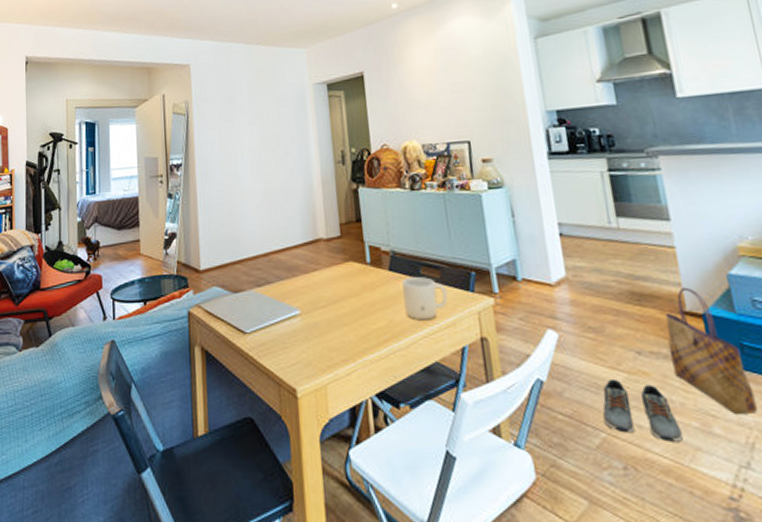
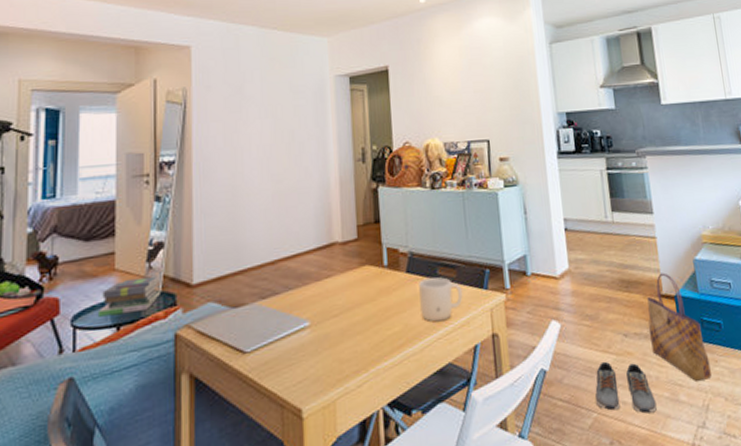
books: none [129,261,176,293] -> present [97,276,162,317]

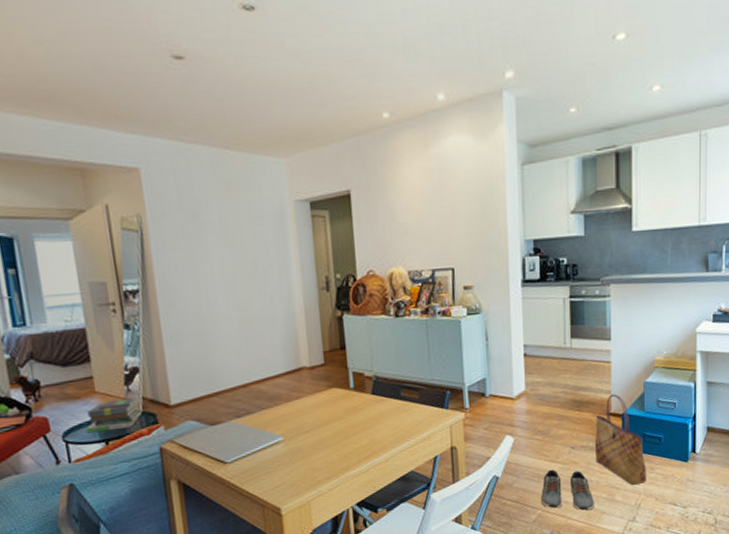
mug: present [419,277,463,322] -> none [383,398,425,437]

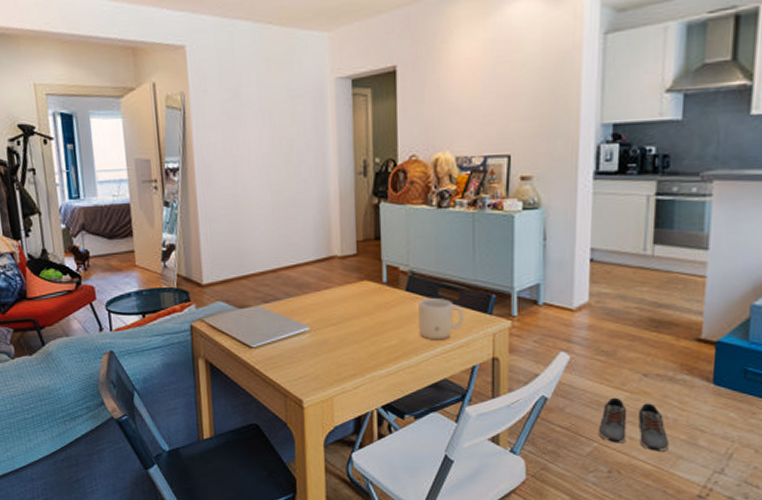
books: present [85,397,143,434] -> none [125,274,177,305]
mug: none [383,398,425,437] -> present [418,298,464,340]
tote bag: present [594,394,646,485] -> none [674,316,745,429]

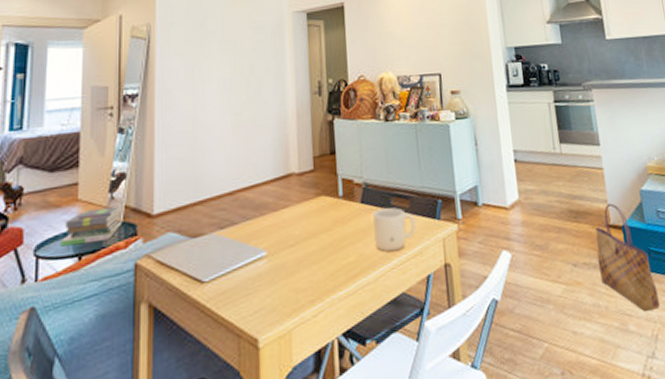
books: none [125,274,177,305] -> present [59,206,123,247]
shoe: present [599,397,669,451] -> none [546,291,607,344]
tote bag: none [674,316,745,429] -> present [595,203,660,311]

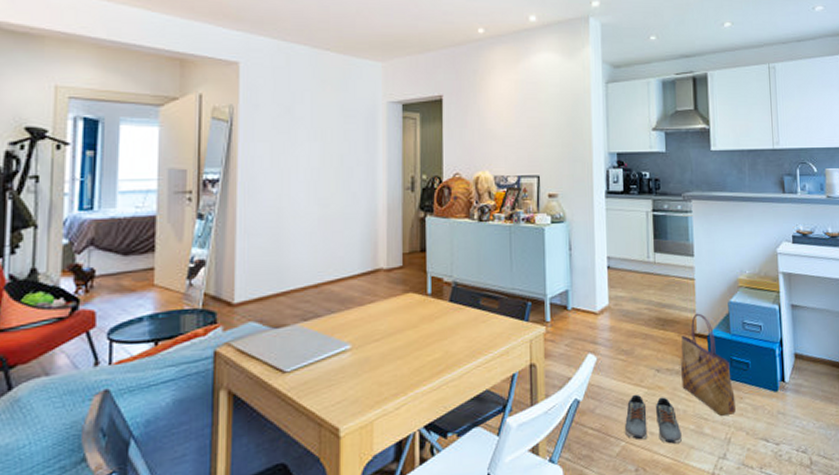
books: present [59,206,123,247] -> none [135,293,202,331]
mug: present [373,207,416,252] -> none [461,307,504,350]
shoe: none [546,291,607,344] -> present [625,394,682,444]

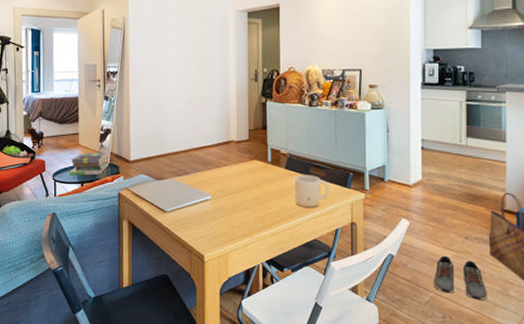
books: none [135,293,202,331] -> present [69,152,110,176]
mug: none [461,307,504,350] -> present [295,175,330,208]

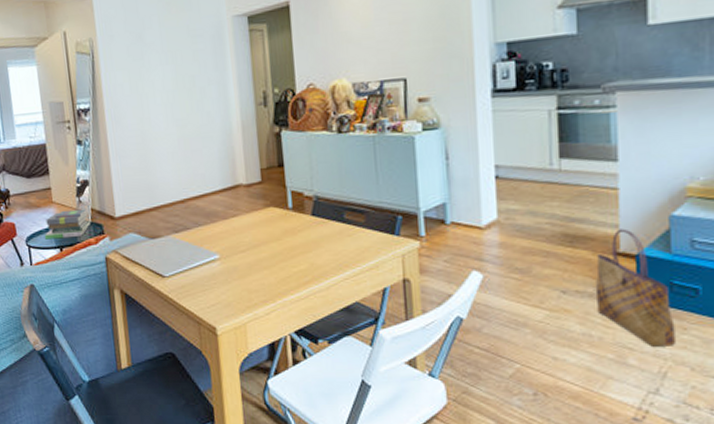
mug: present [295,175,330,208] -> none [325,221,372,264]
shoe: present [434,255,487,300] -> none [520,315,596,372]

